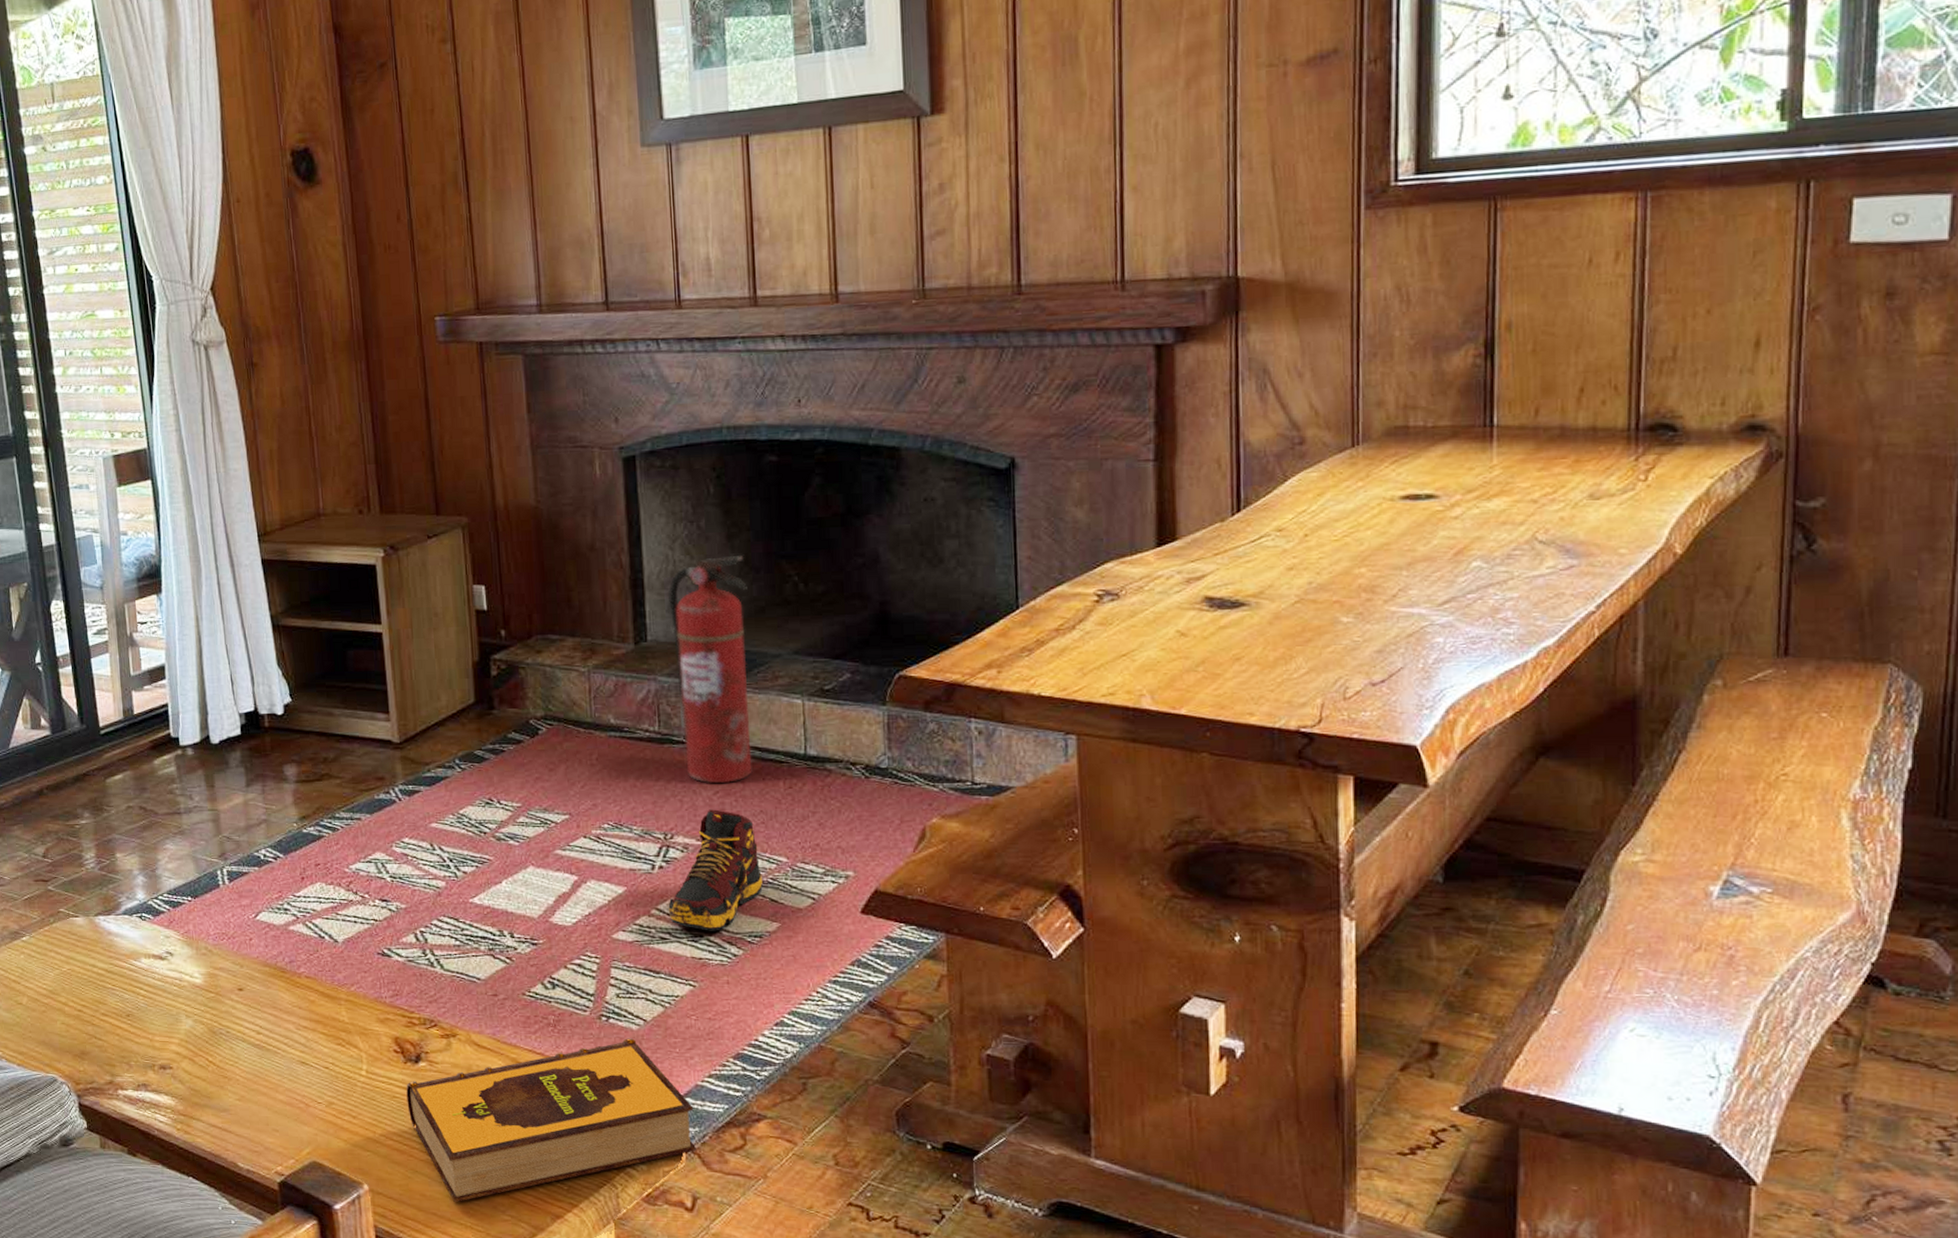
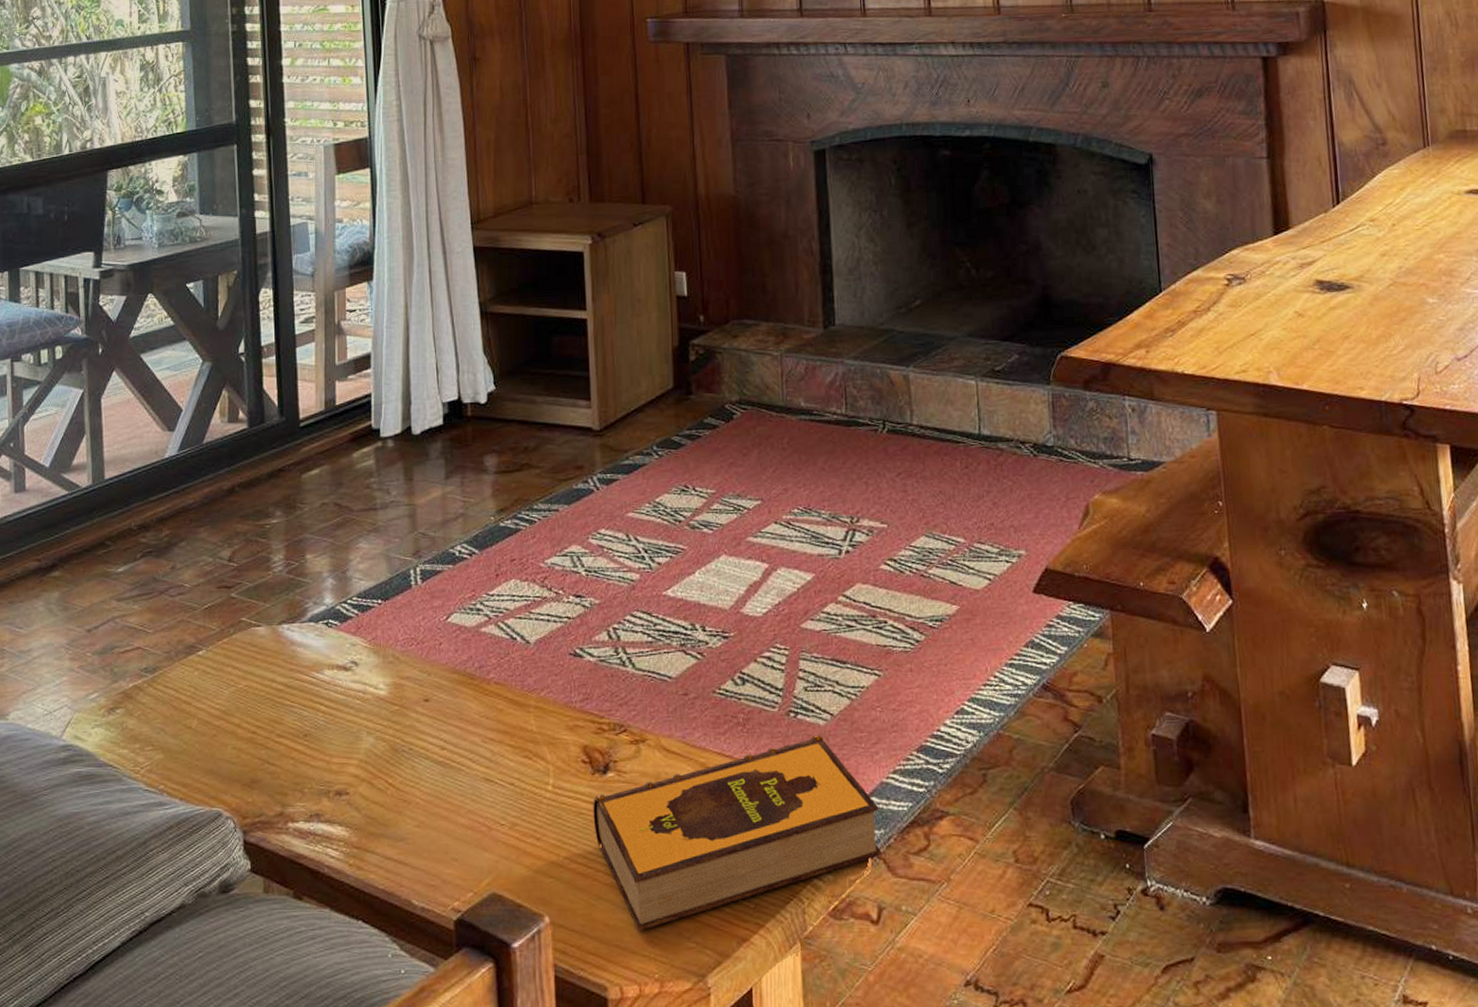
fire extinguisher: present [667,555,752,783] -> none [854,242,932,465]
shoe: present [668,809,763,931] -> none [854,491,943,617]

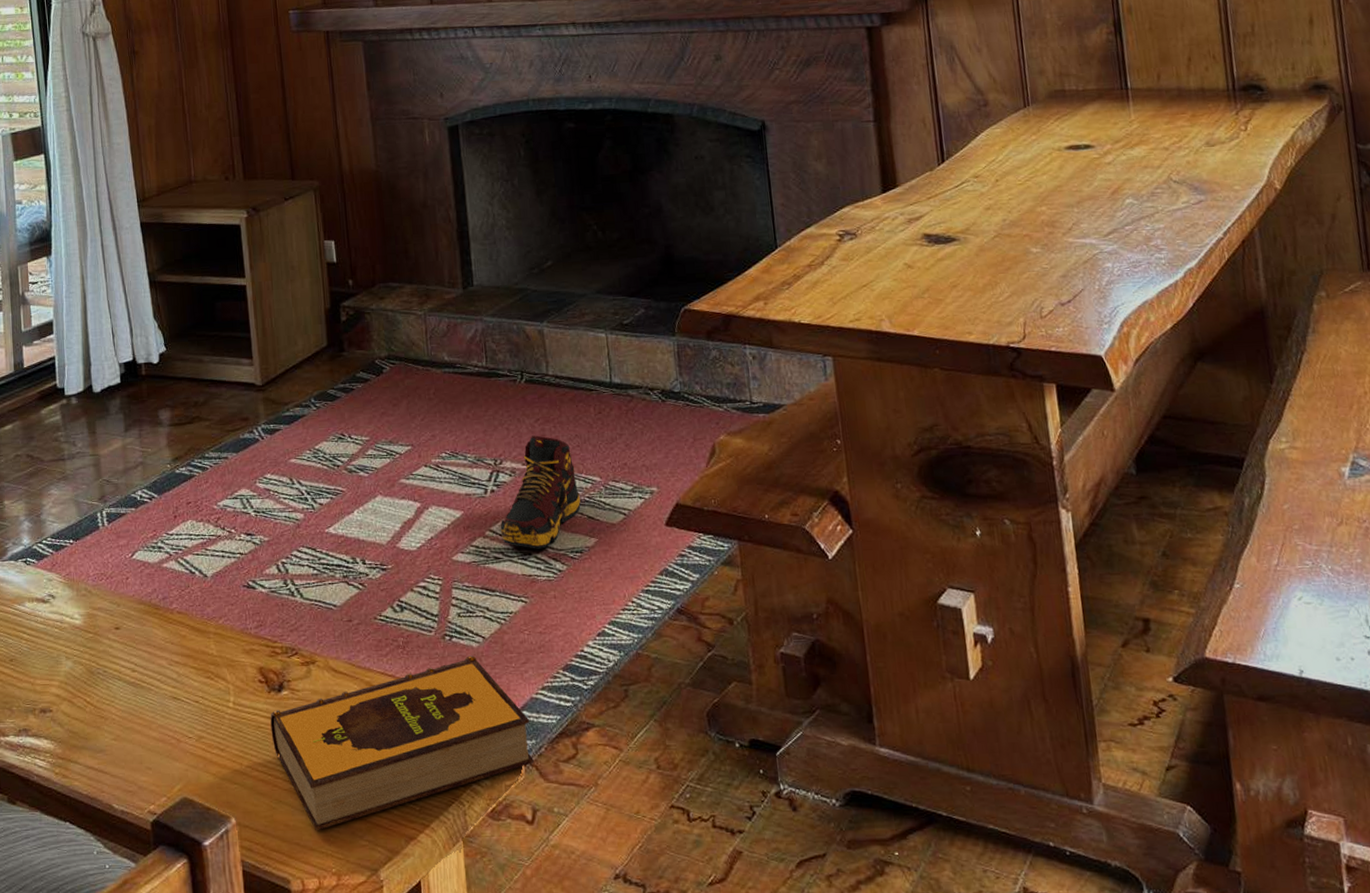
shoe: none [854,491,943,617] -> present [500,435,581,549]

